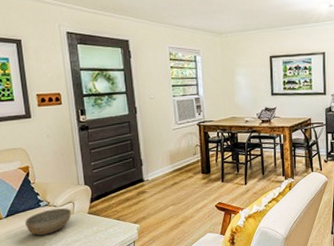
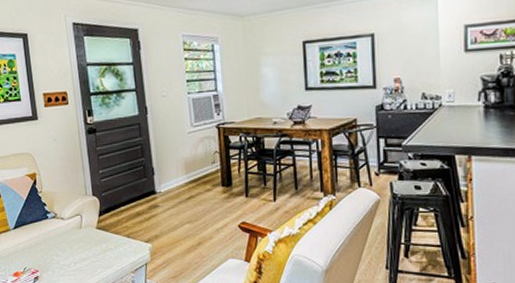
bowl: present [24,208,72,235] -> none [32,221,80,250]

